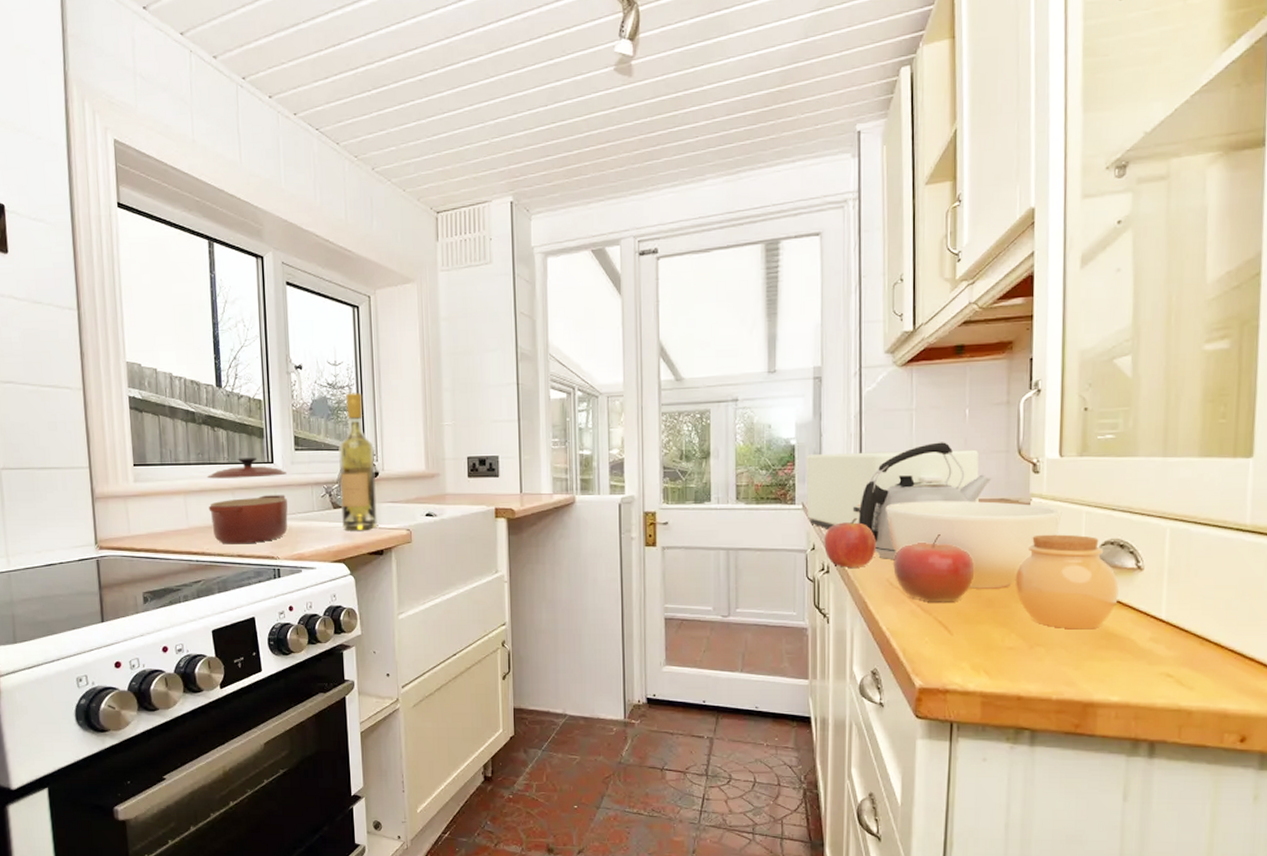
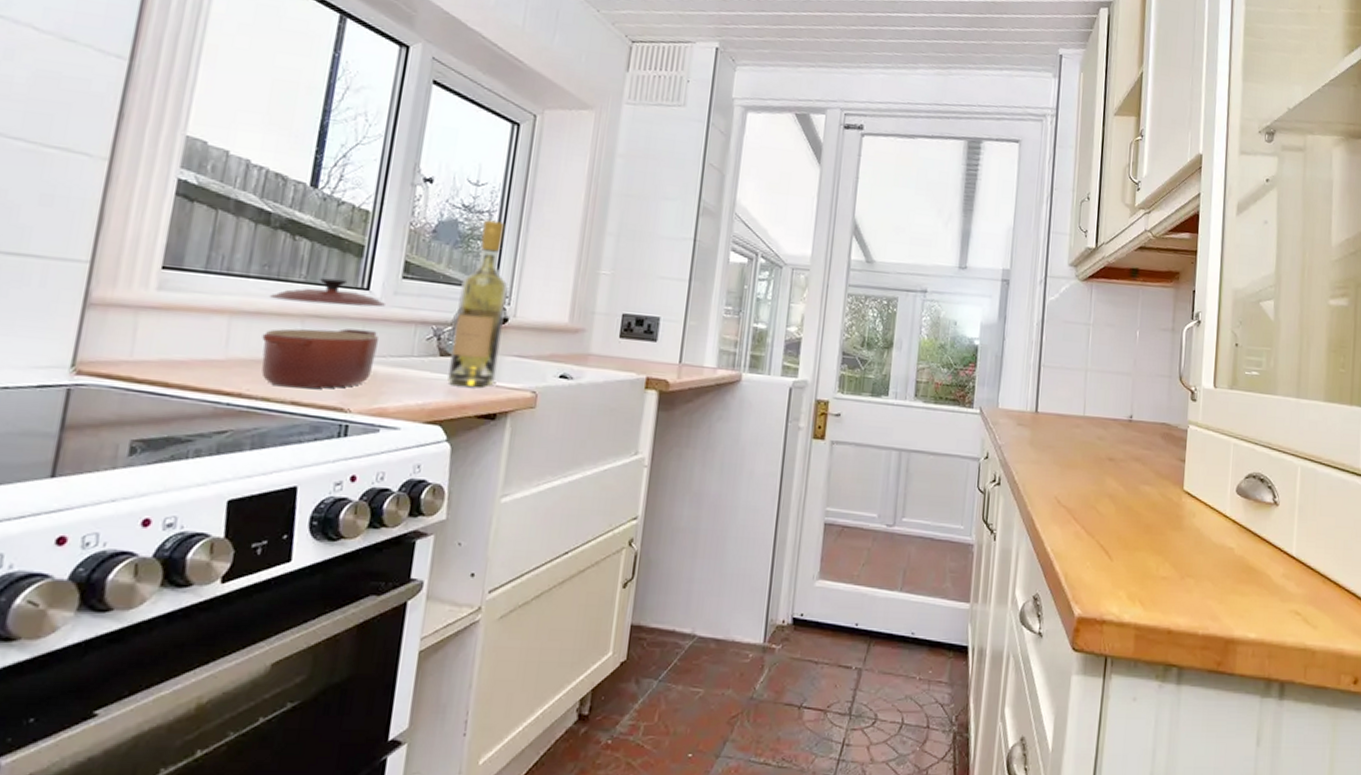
toaster: present [805,449,980,529] -> none [983,357,1146,438]
fruit: present [824,518,876,568] -> none [997,429,1048,482]
kettle: present [858,442,992,559] -> none [1032,360,1156,476]
bowl: present [886,500,1062,589] -> none [1059,417,1214,515]
fruit: present [893,534,975,602] -> none [1062,454,1137,525]
jar: present [1014,534,1120,630] -> none [1170,462,1259,562]

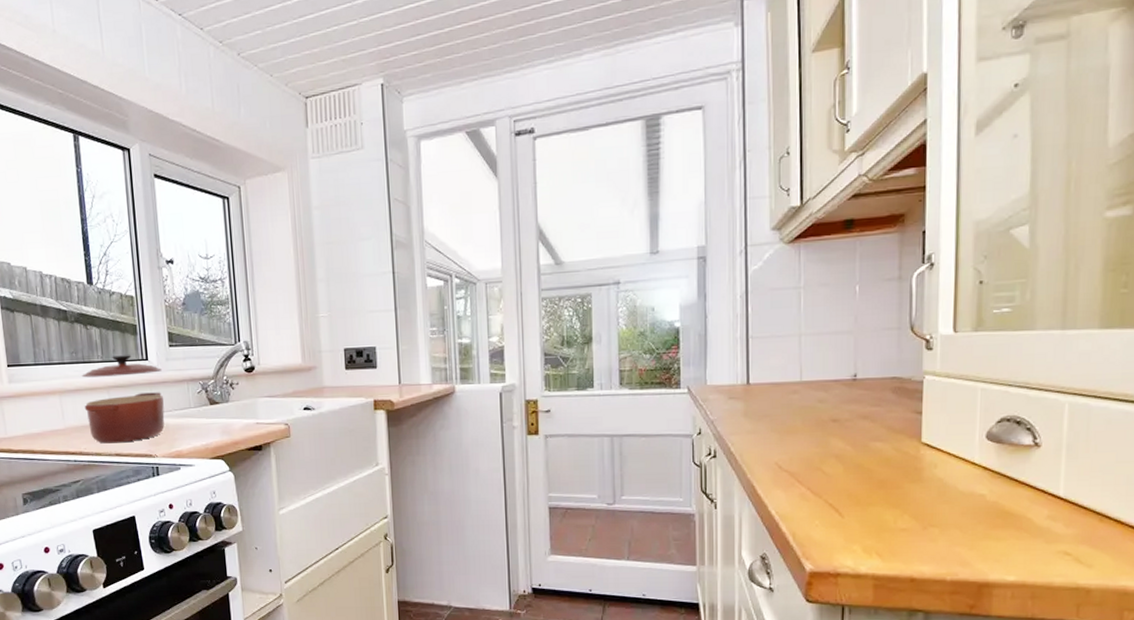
bottle: present [447,220,508,387] -> none [213,286,255,426]

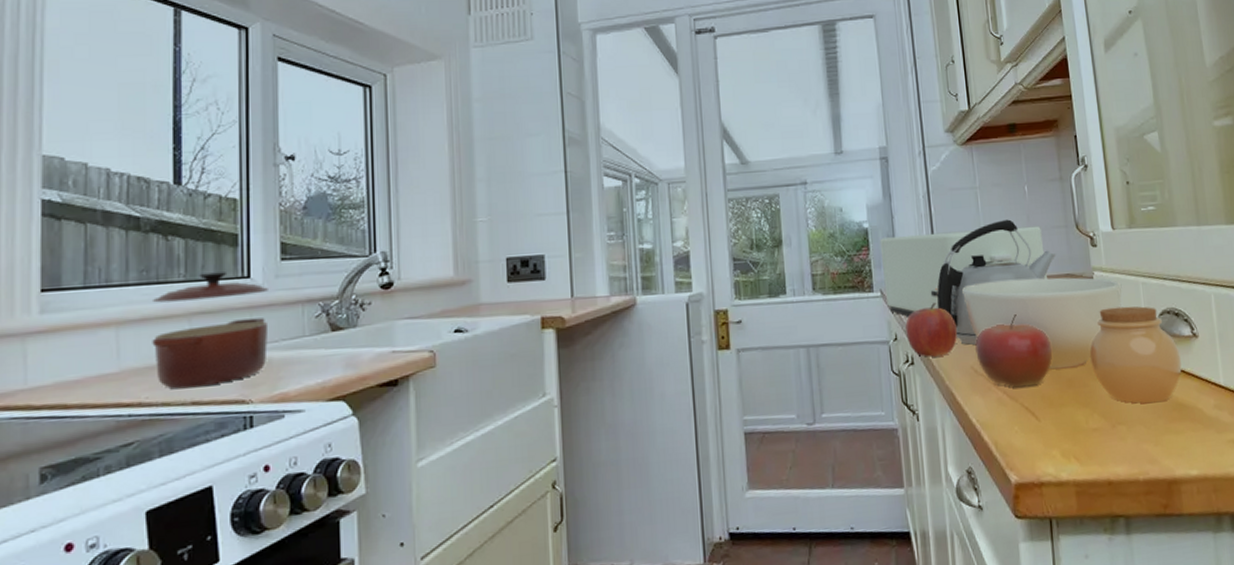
toaster: none [690,327,871,413] -> present [879,226,1048,317]
fruit: none [711,401,764,452] -> present [905,303,957,357]
kettle: none [745,320,884,442] -> present [936,219,1057,345]
bowl: none [774,380,956,470] -> present [962,277,1122,370]
fruit: none [782,415,866,485] -> present [975,315,1053,388]
jar: none [907,412,1017,509] -> present [1089,306,1182,404]

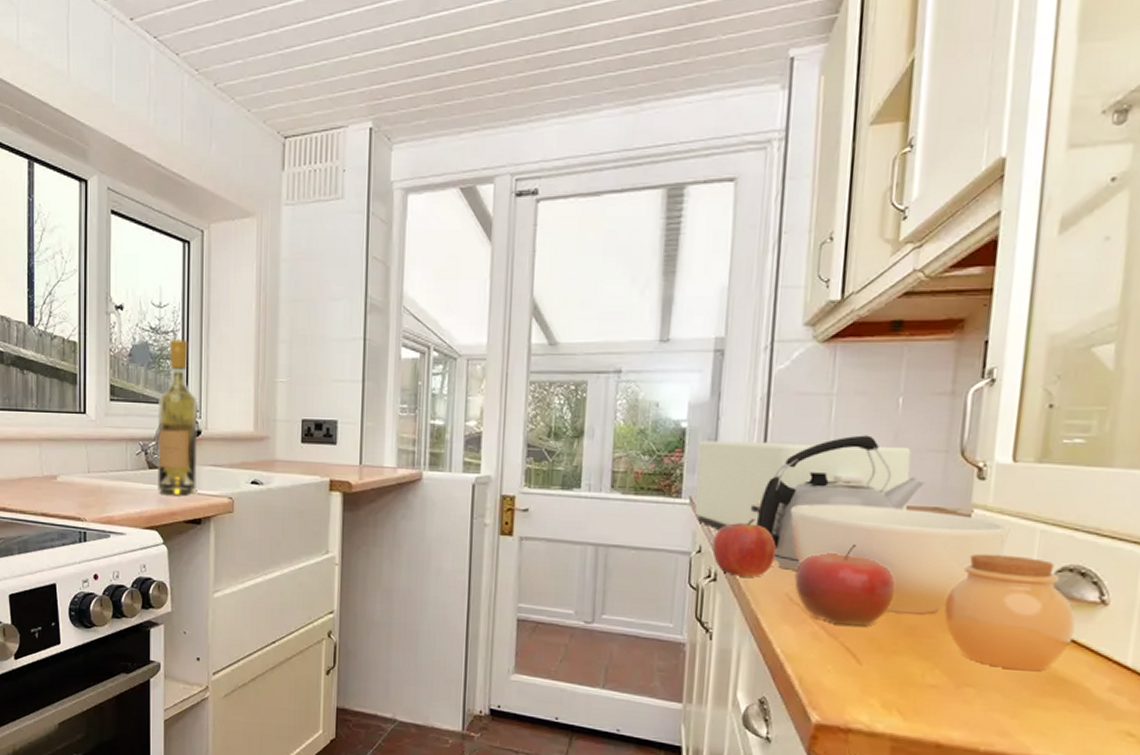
saucepan: present [151,272,268,389] -> none [12,405,99,502]
bottle: none [341,186,391,358] -> present [158,339,197,495]

